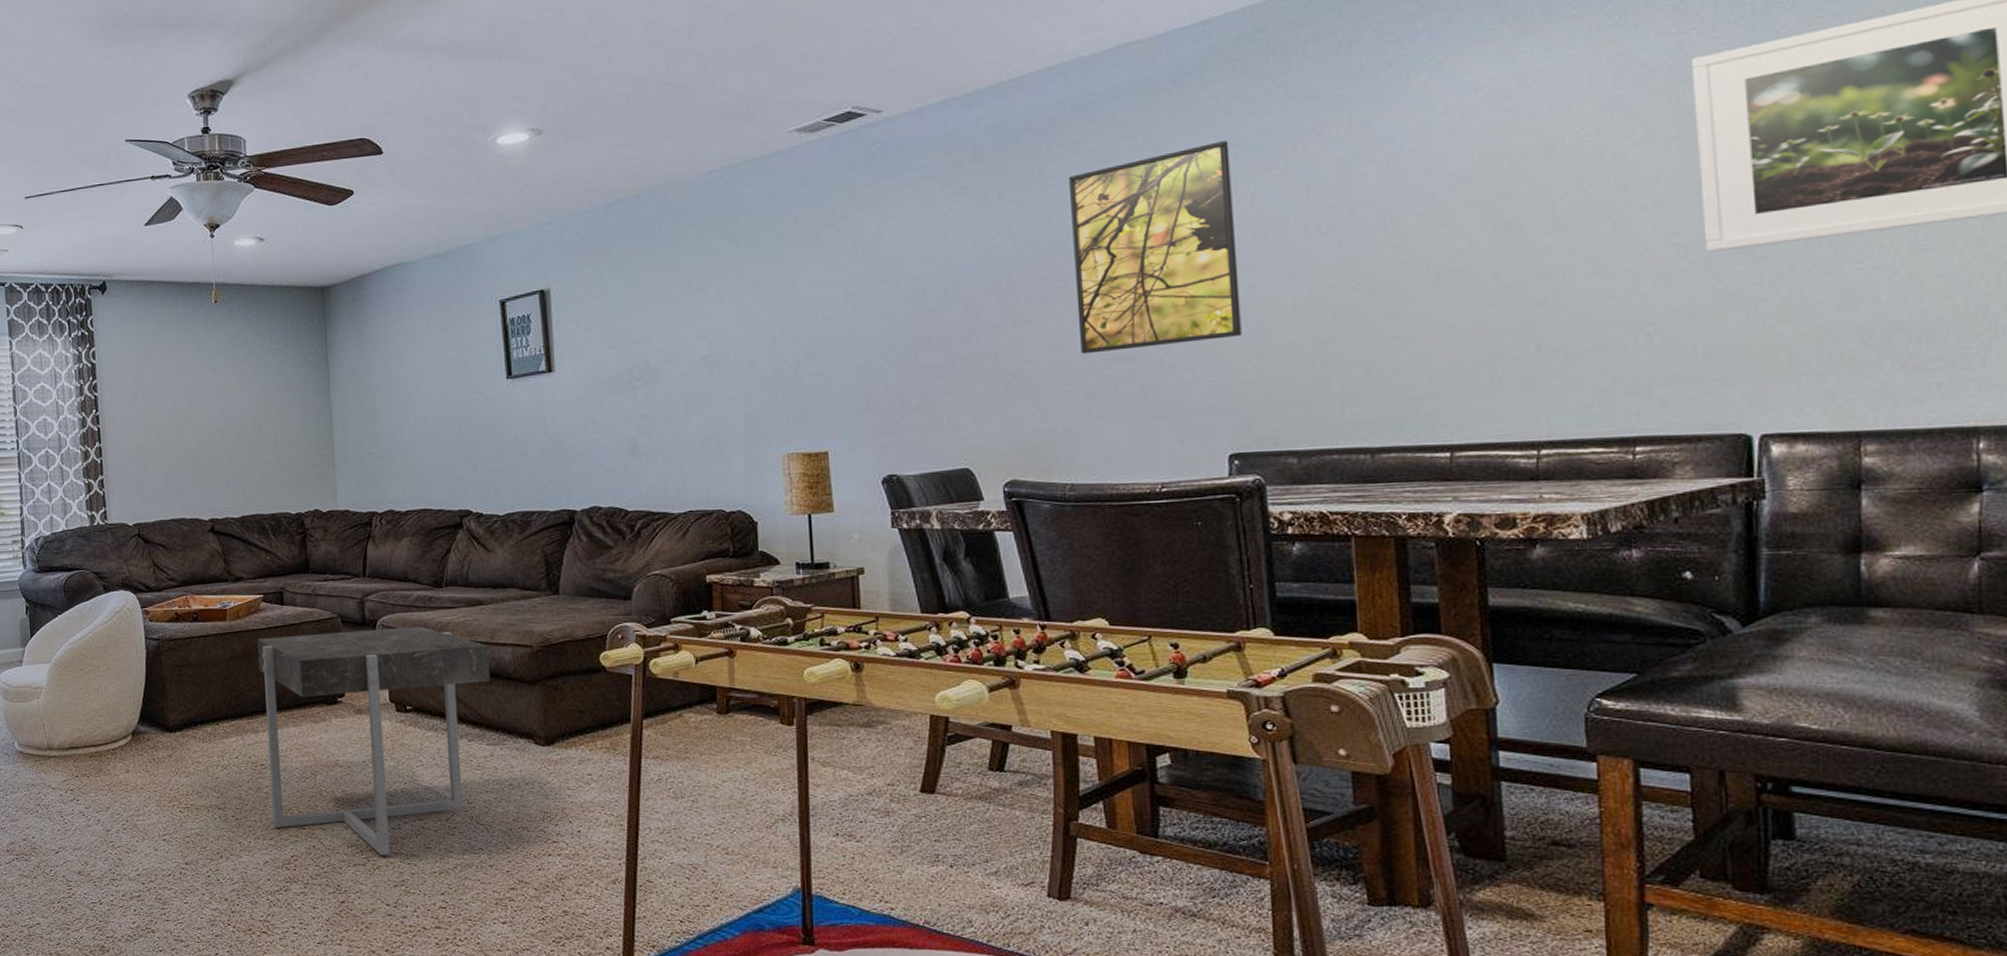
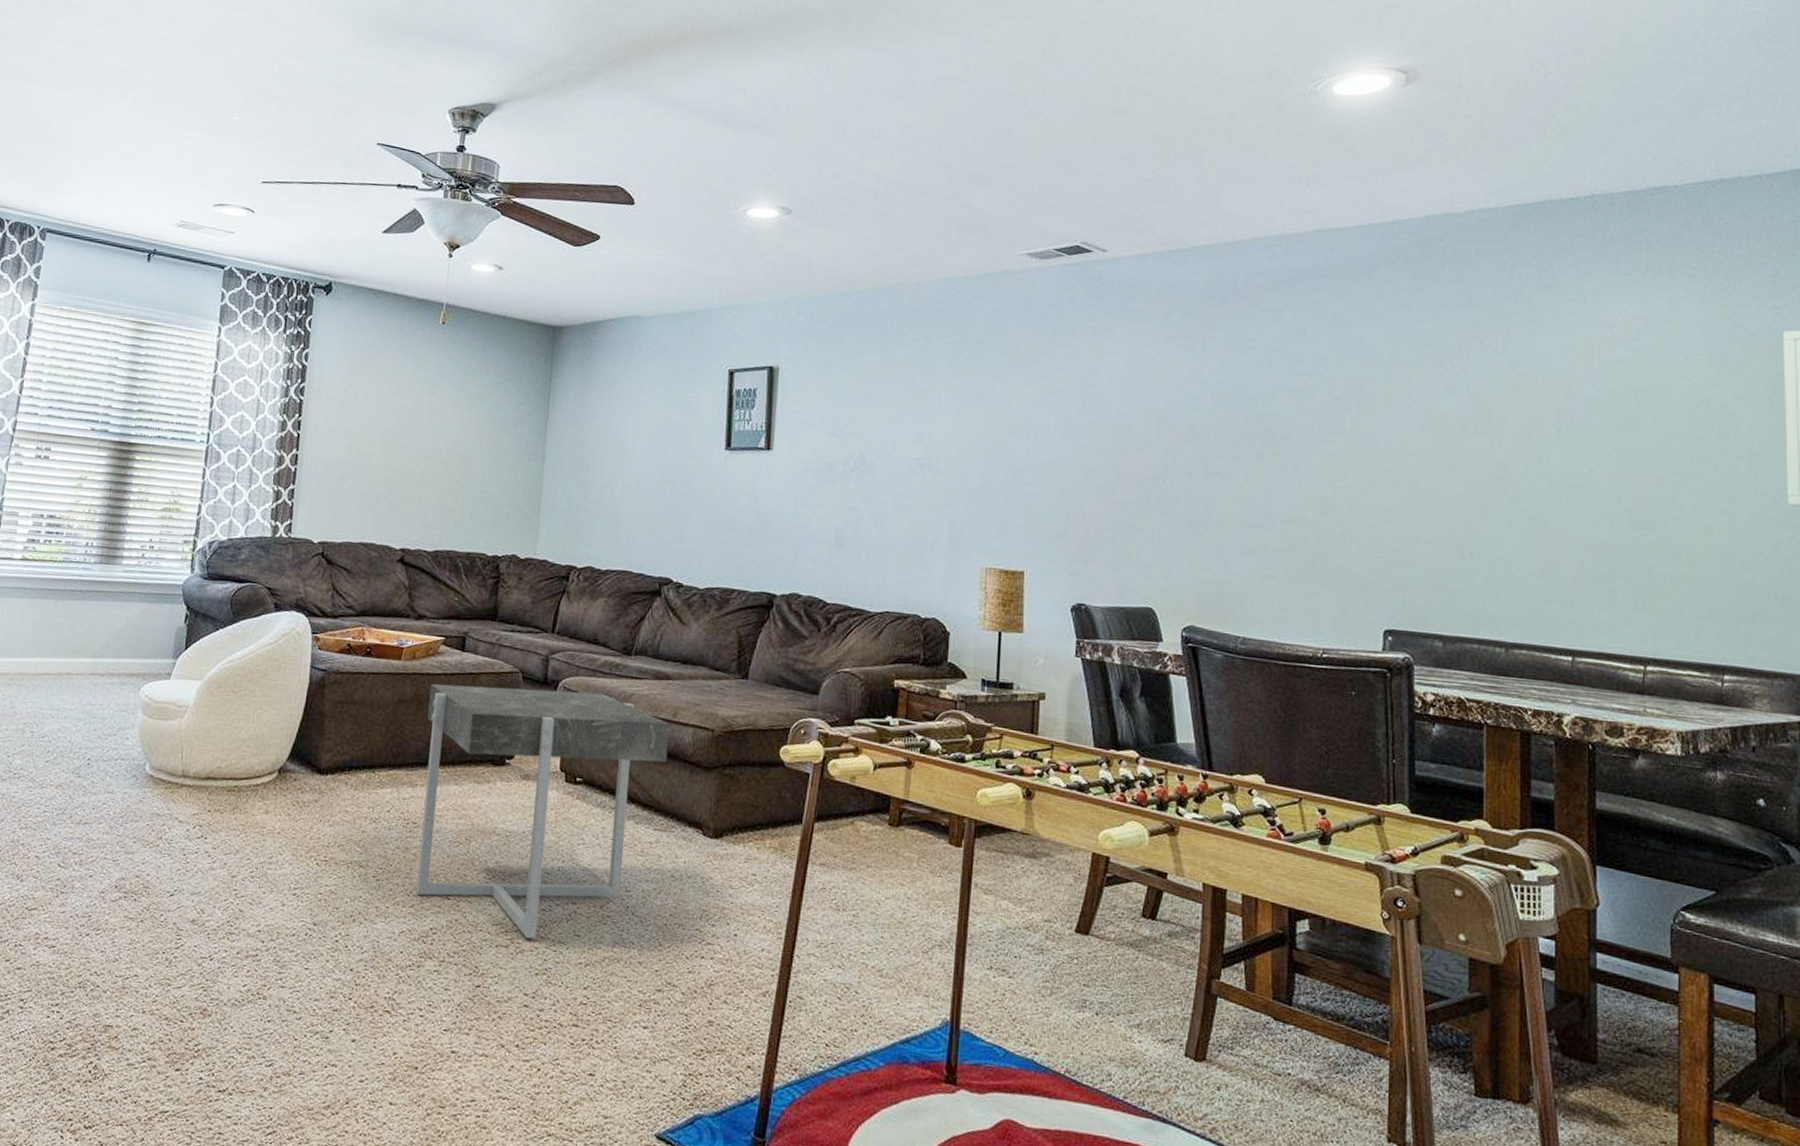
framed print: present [1068,141,1242,354] -> none [1262,333,1406,518]

